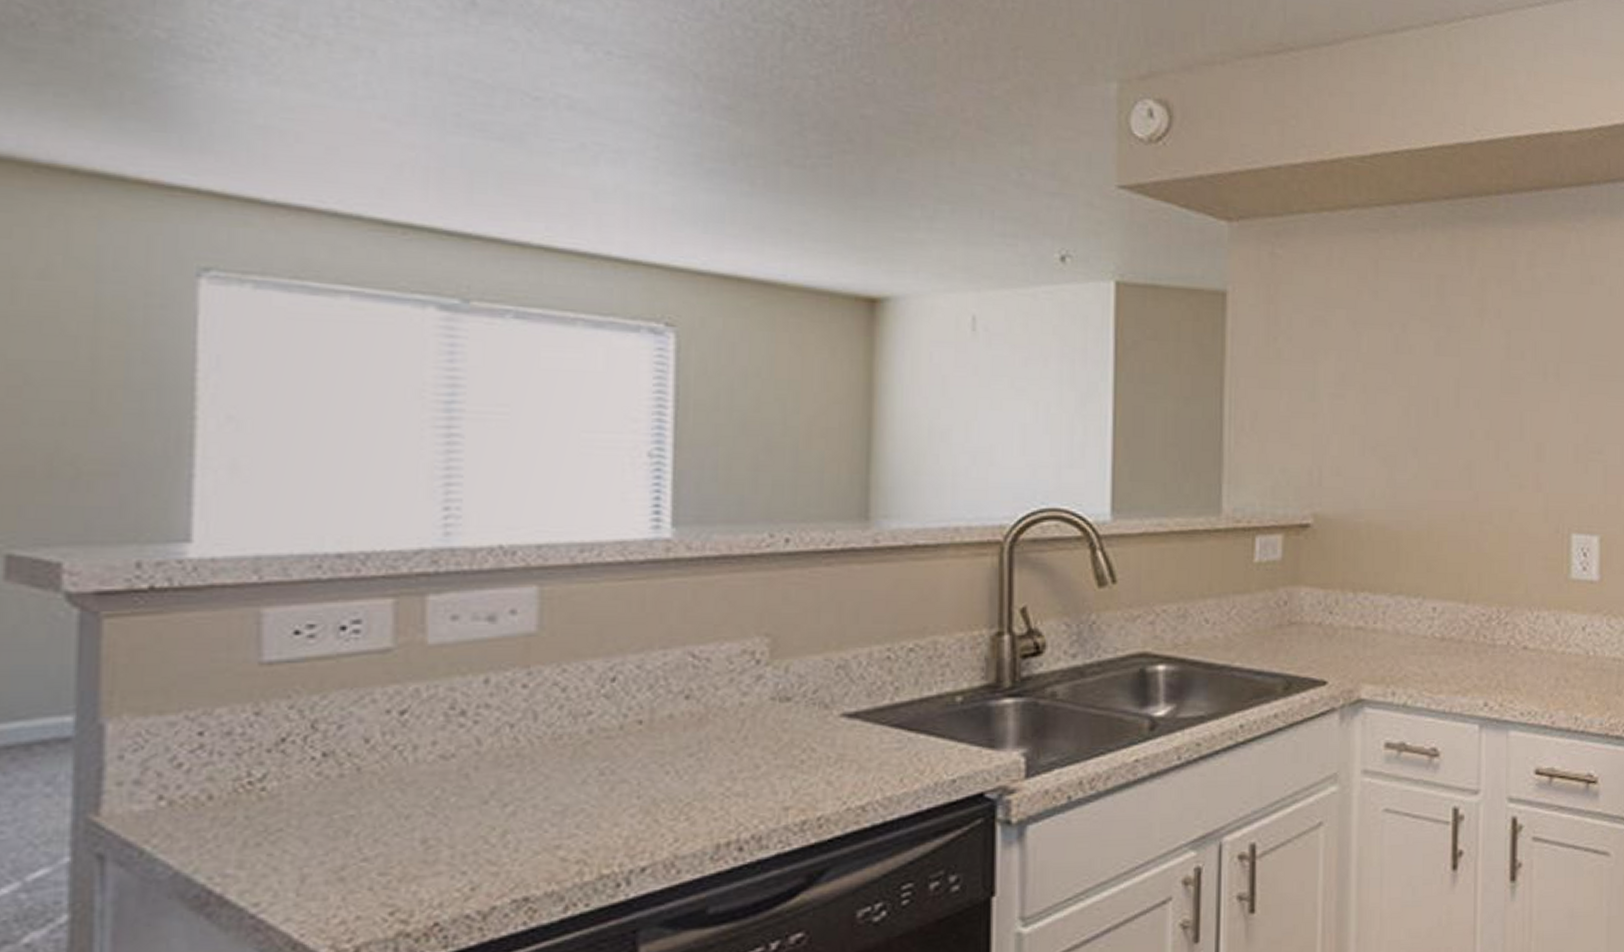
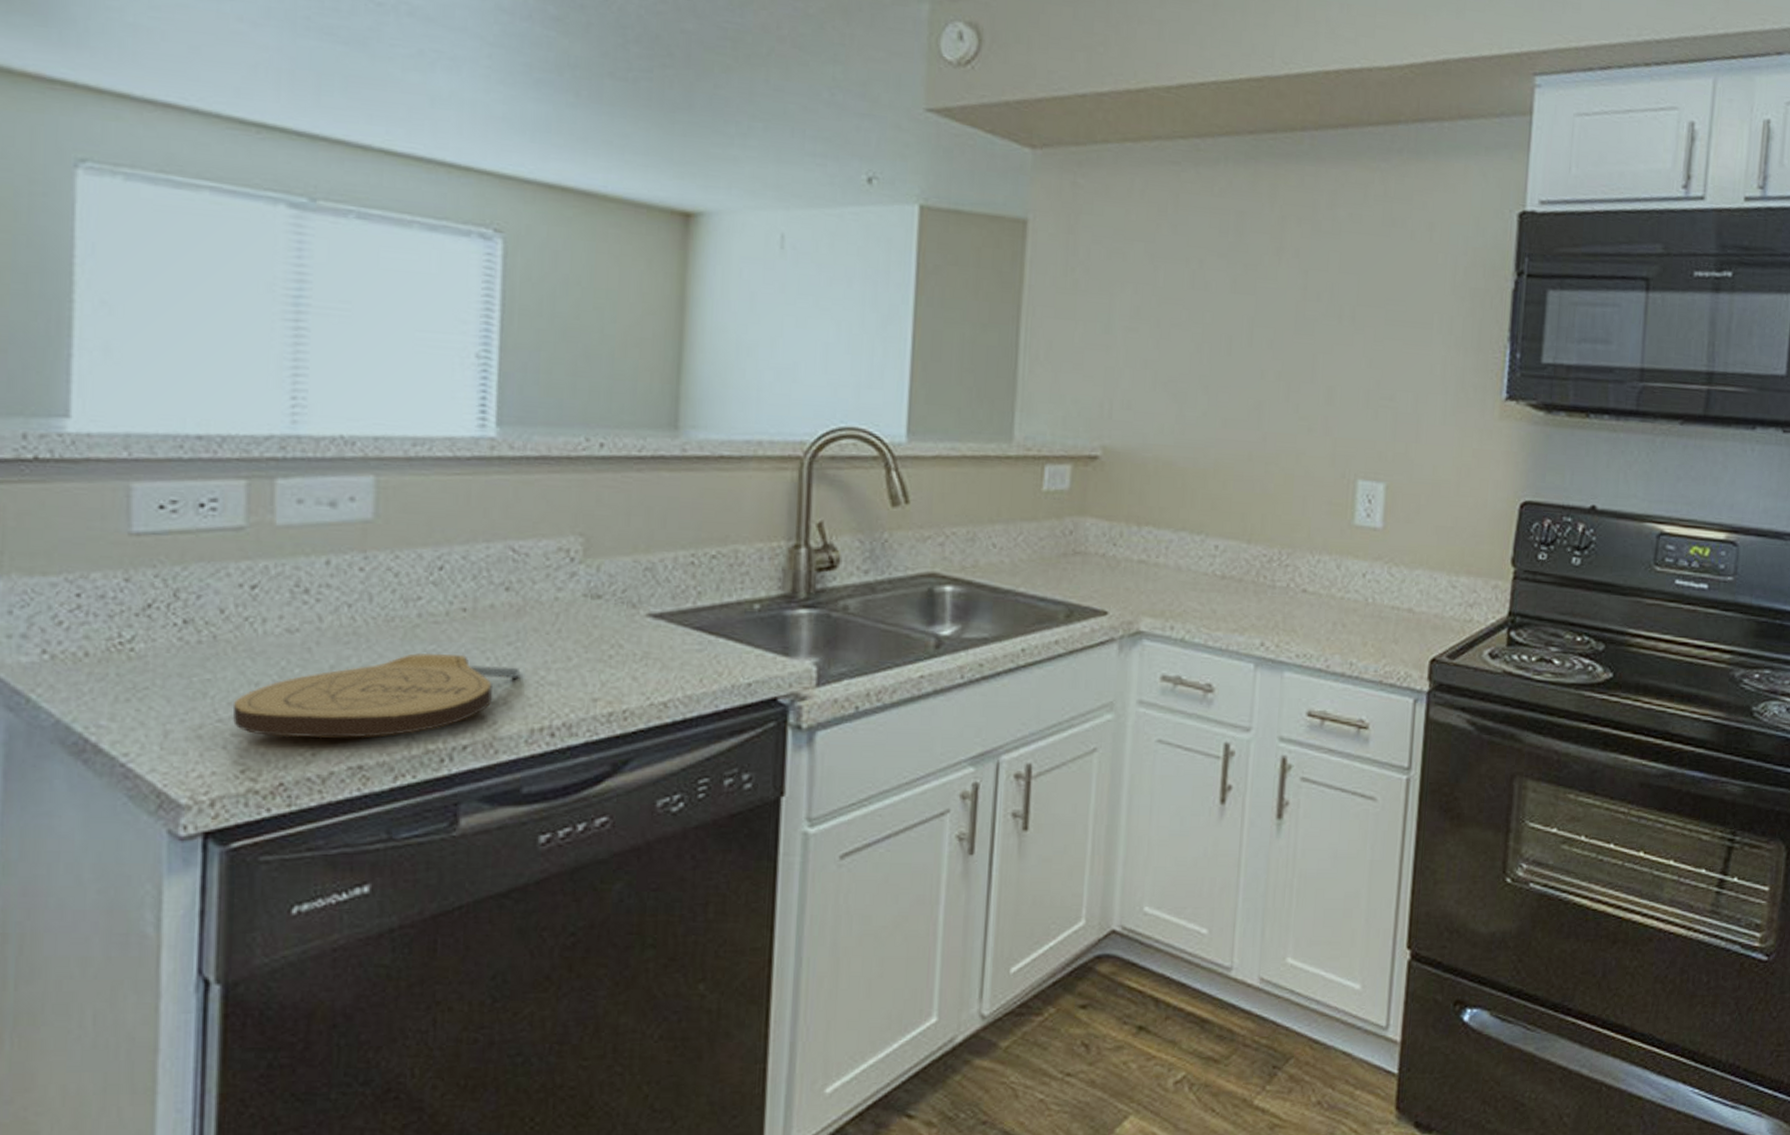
cutting board: none [379,771,702,873] -> present [232,653,519,738]

